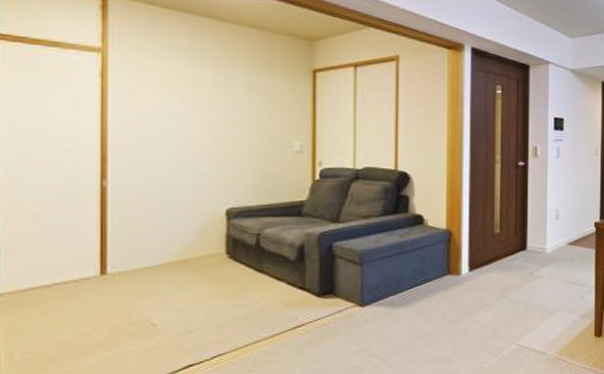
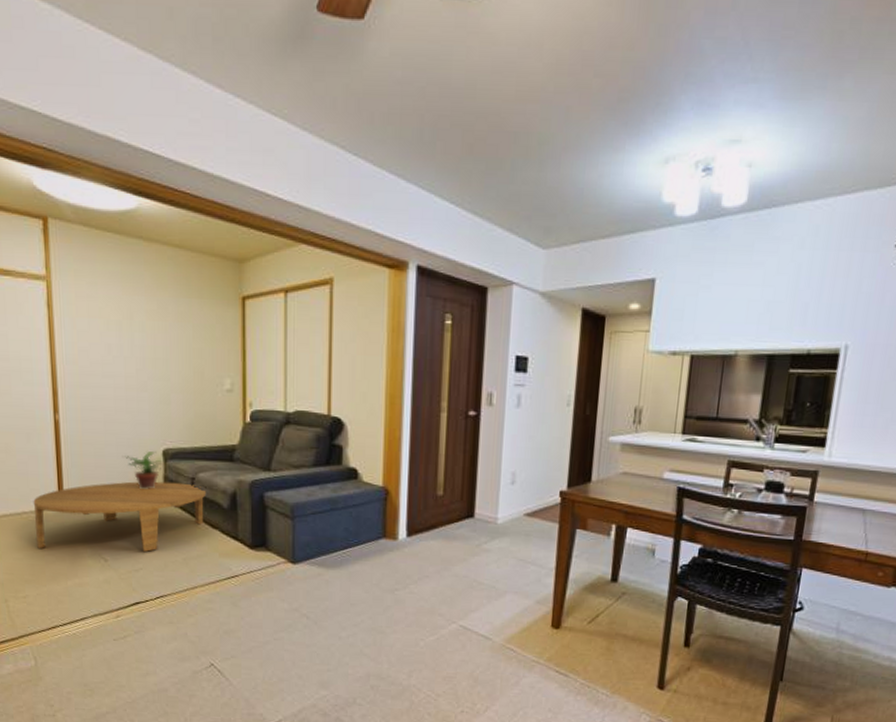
coffee table: none [67,239,273,321] -> present [33,481,207,552]
potted plant: none [181,212,226,249] -> present [123,451,163,489]

